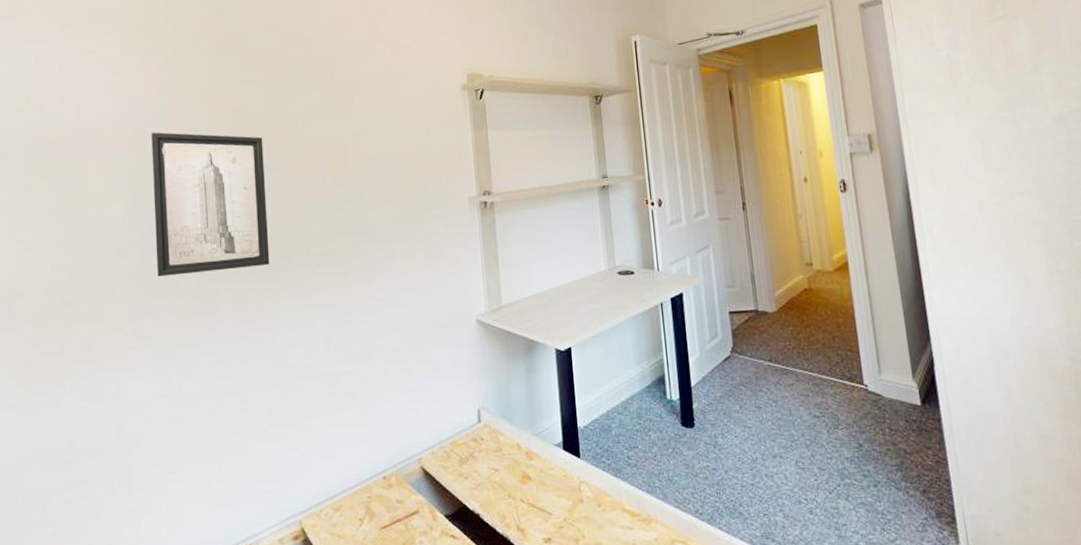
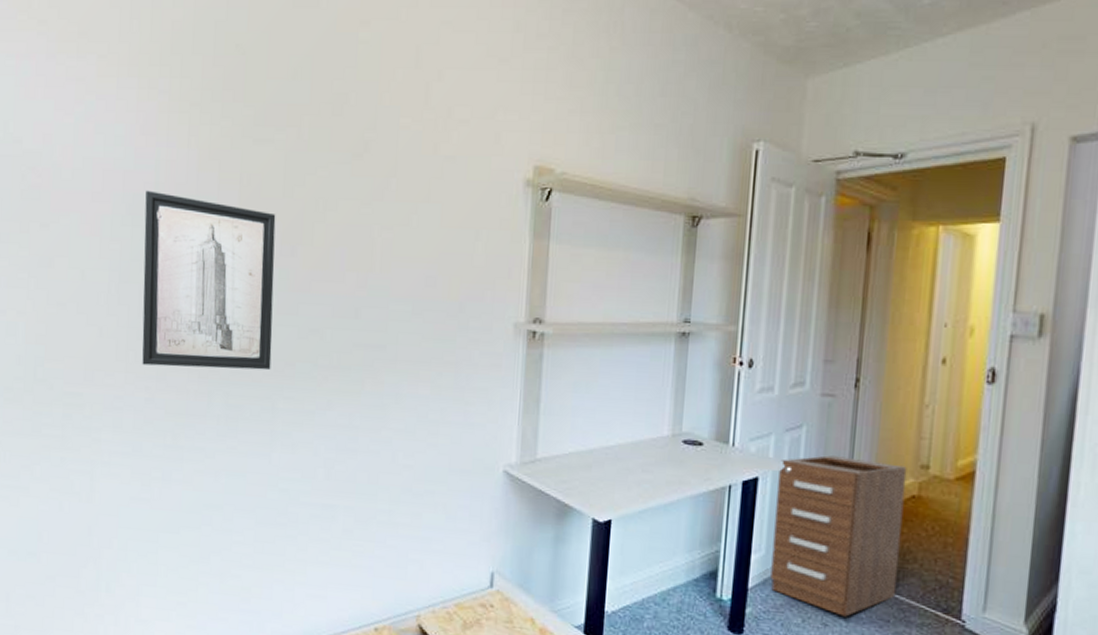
filing cabinet: none [697,265,809,398] -> present [770,455,907,617]

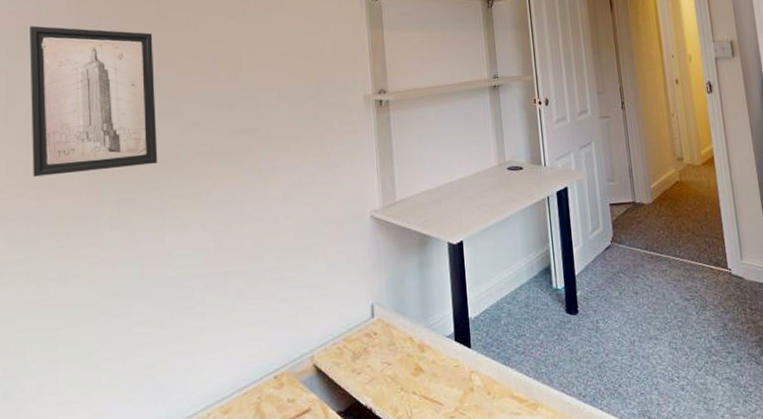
filing cabinet: present [770,455,907,617] -> none [581,160,681,284]

